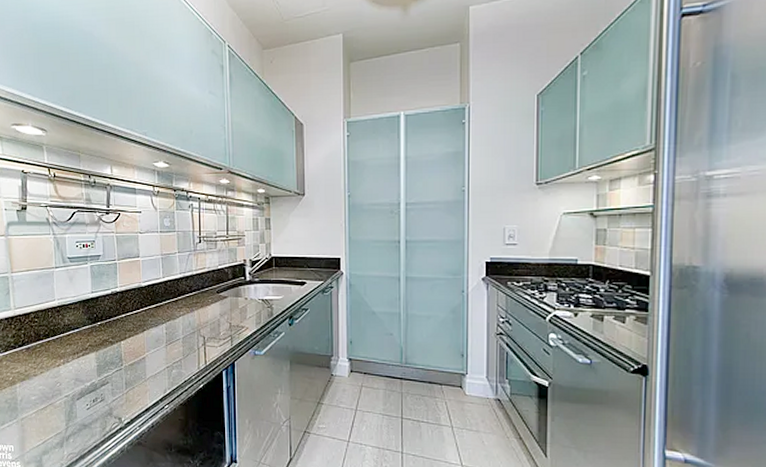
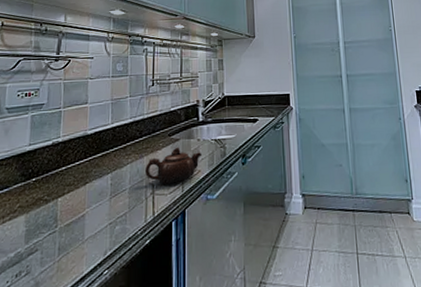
teapot: none [196,304,250,339] -> present [145,147,203,185]

